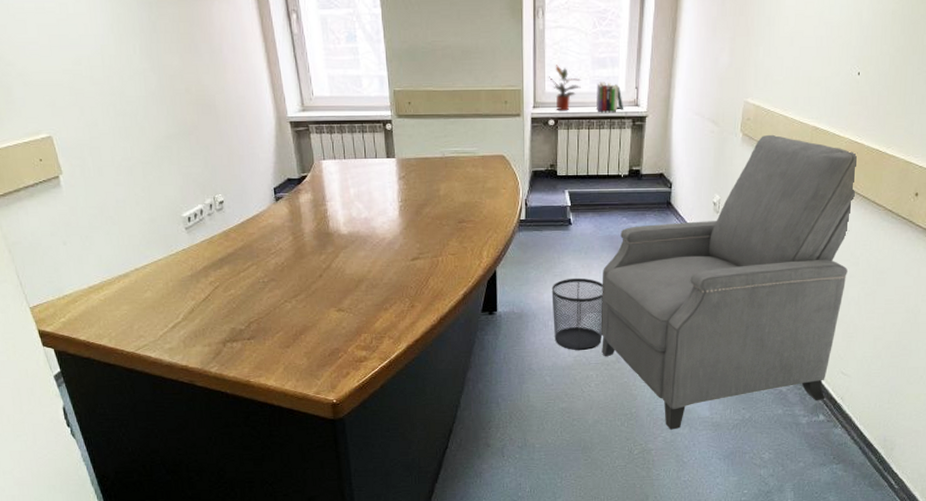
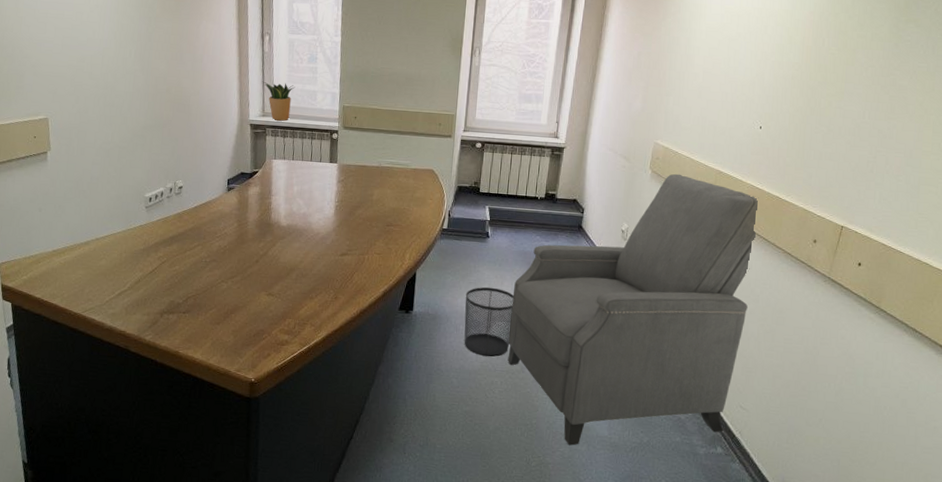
potted plant: none [296,69,336,115] -> present [262,81,295,121]
potted plant: present [548,65,582,111] -> none [479,96,509,137]
books: present [597,82,624,112] -> none [520,114,545,142]

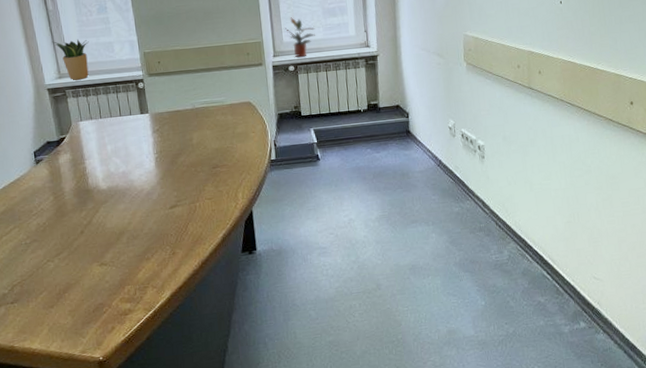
waste bin: present [464,287,514,357] -> none [307,209,361,282]
potted plant: none [479,96,509,137] -> present [284,17,316,57]
chair: present [507,173,759,446] -> none [354,61,583,353]

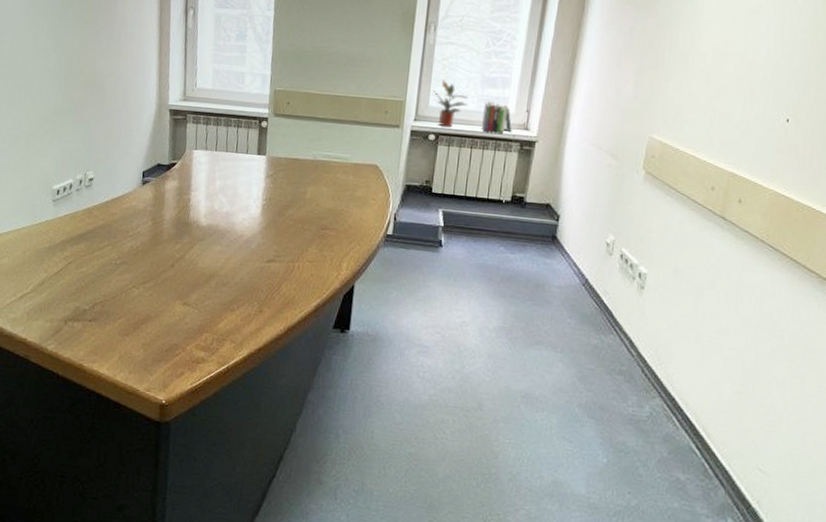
potted plant: present [52,39,89,80] -> none [184,61,221,106]
books: none [329,28,357,55] -> present [482,101,512,134]

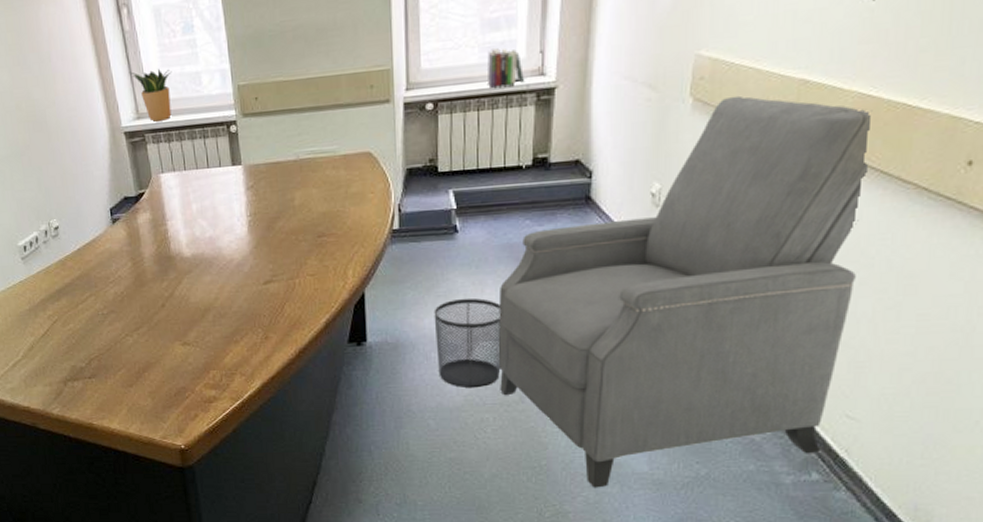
potted plant: none [184,61,221,106] -> present [129,68,172,122]
waste bin: none [409,305,471,390] -> present [434,298,501,387]
potted plant: present [433,80,469,127] -> none [424,33,468,91]
chair: none [462,175,785,504] -> present [498,95,873,488]

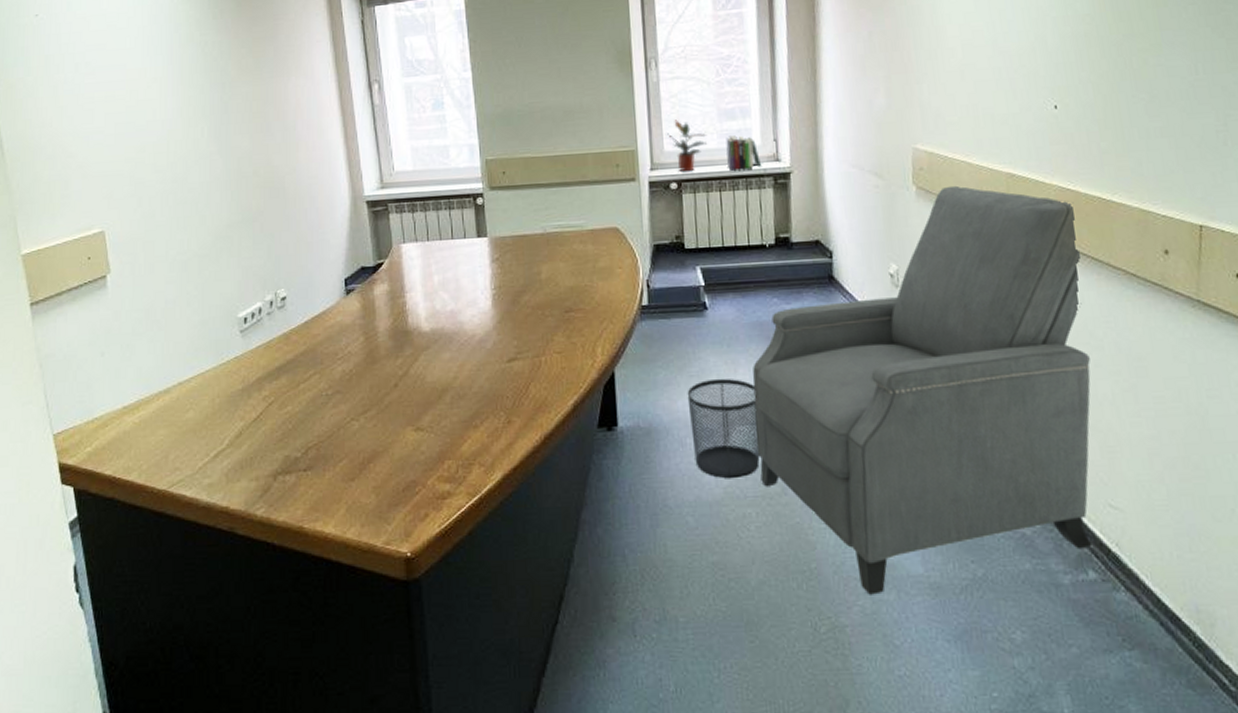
potted plant: present [129,68,172,122] -> none [375,140,420,192]
potted plant: none [424,33,468,91] -> present [666,120,707,172]

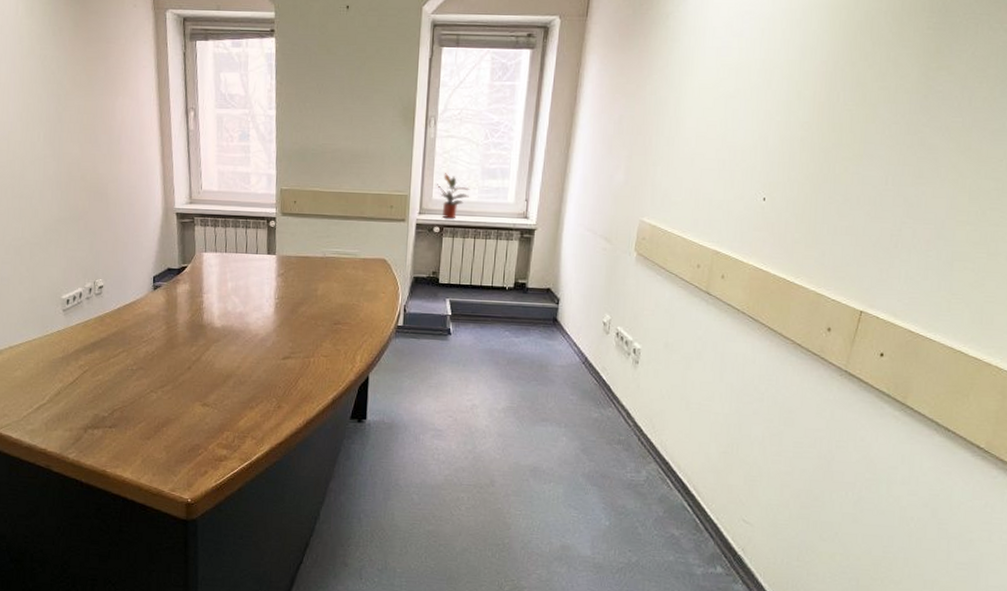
waste bin: present [687,378,761,478] -> none [425,390,480,469]
books: present [725,135,762,171] -> none [484,192,513,223]
chair: present [752,185,1093,595] -> none [475,255,763,567]

